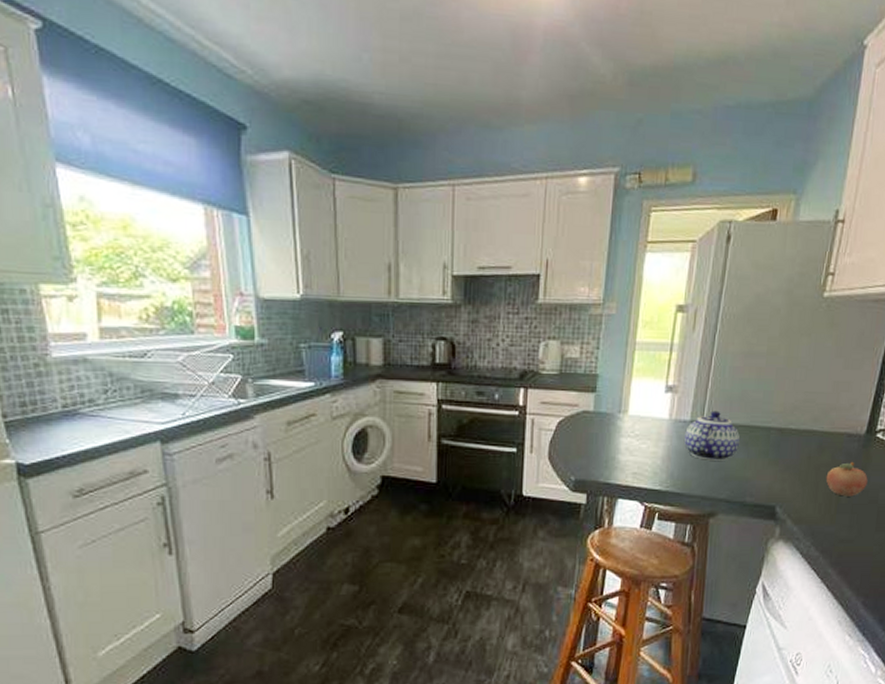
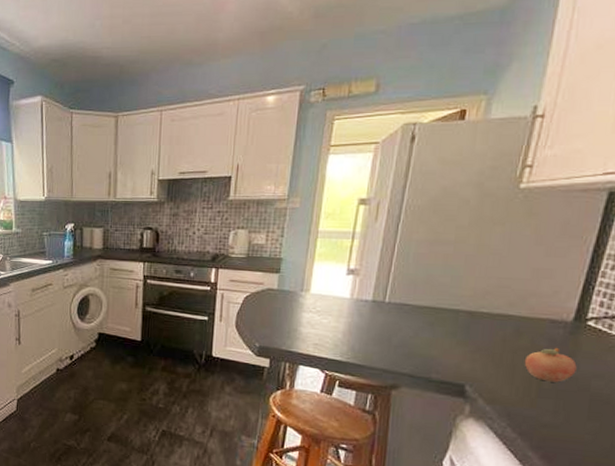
teapot: present [684,410,740,461] -> none [366,292,425,338]

